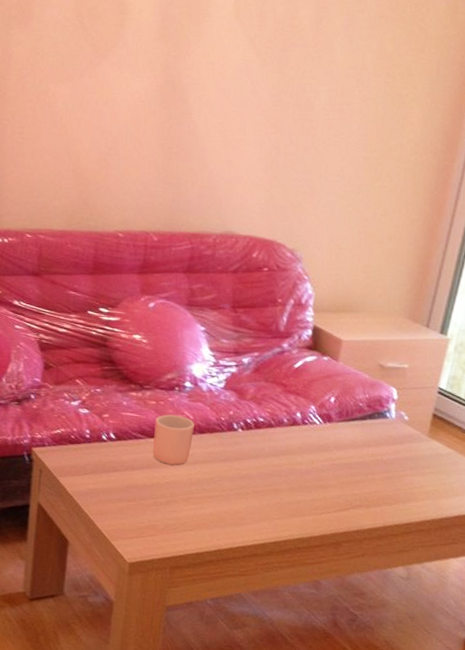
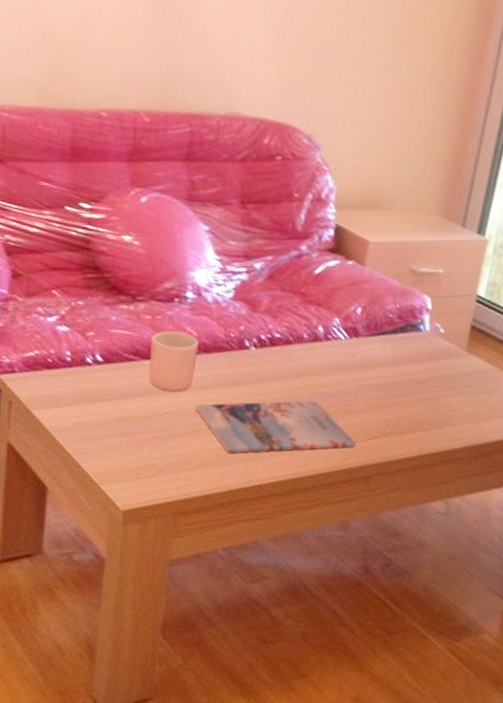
magazine: none [190,476,328,519] -> present [195,401,356,453]

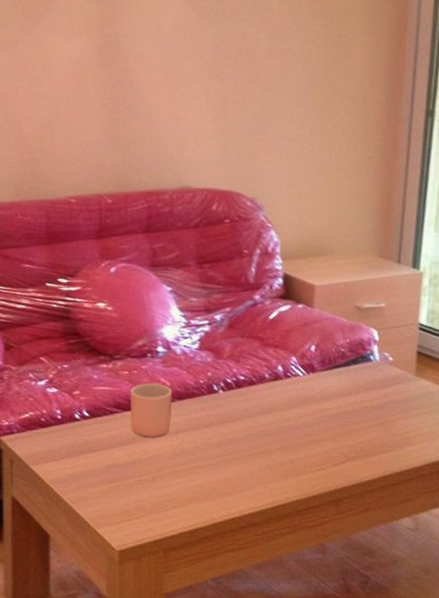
magazine: present [195,401,356,453] -> none [174,435,324,489]

